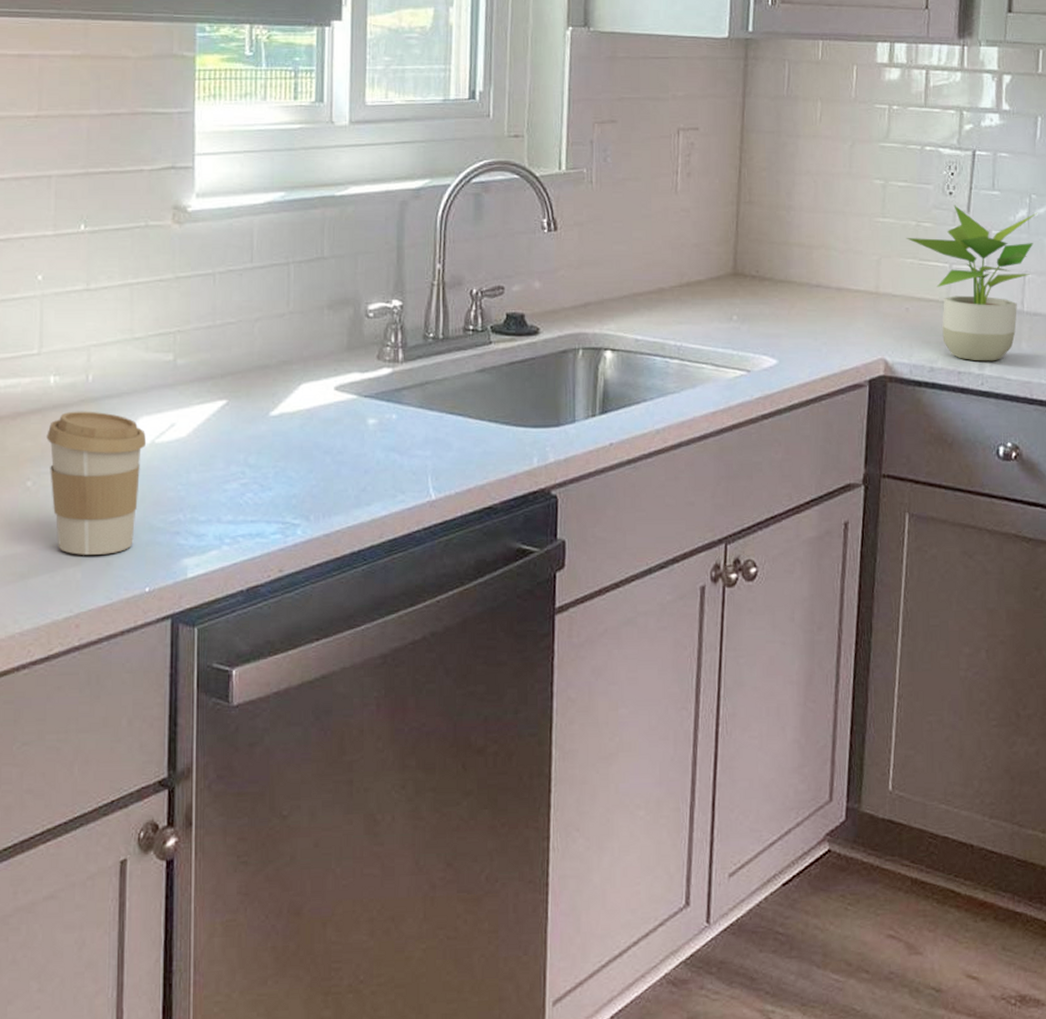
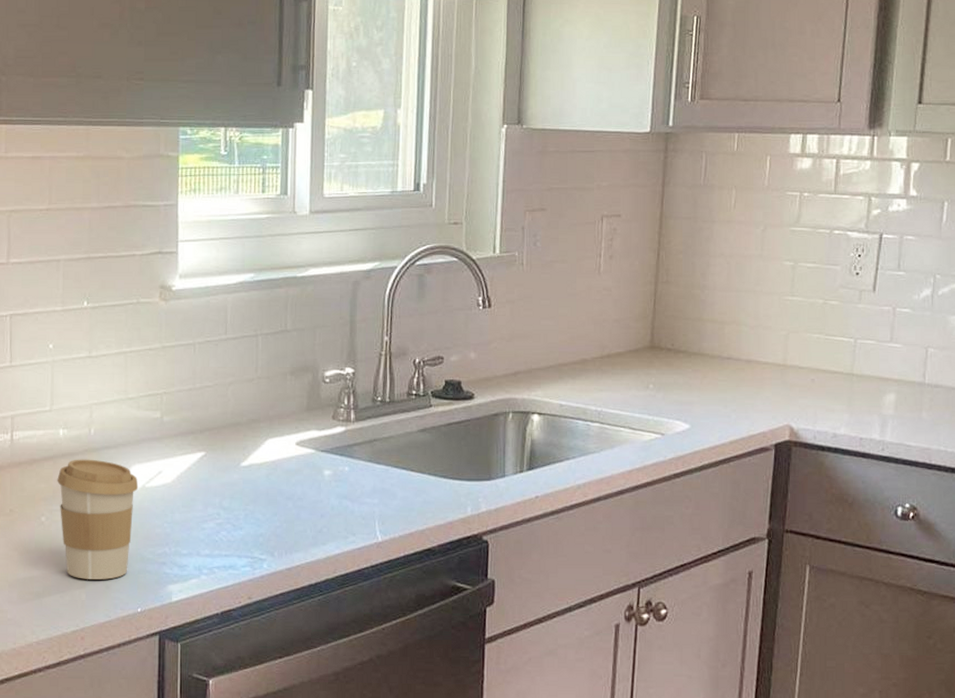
potted plant: present [906,205,1038,361] -> none [813,284,942,429]

